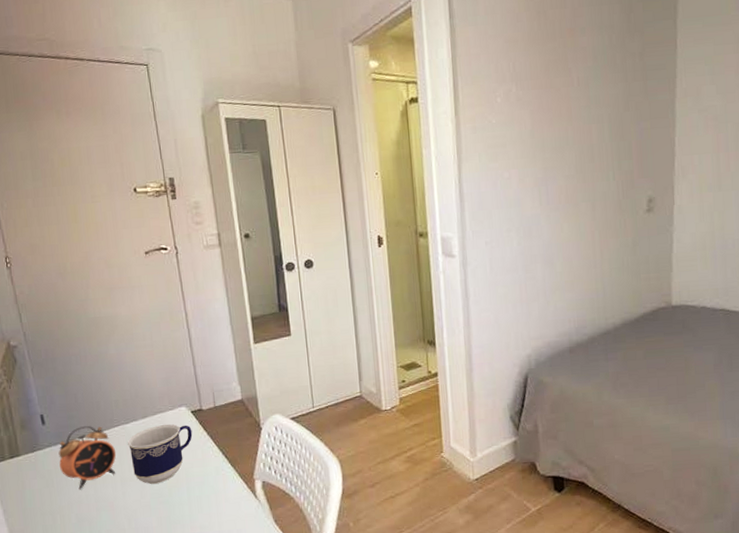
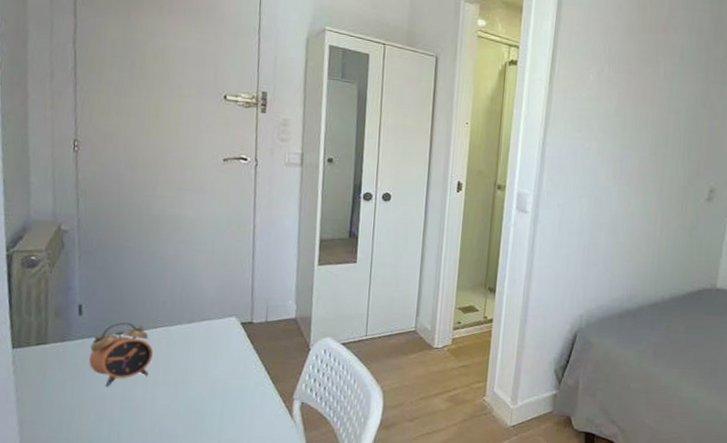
cup: present [127,423,193,484] -> none [167,331,238,391]

